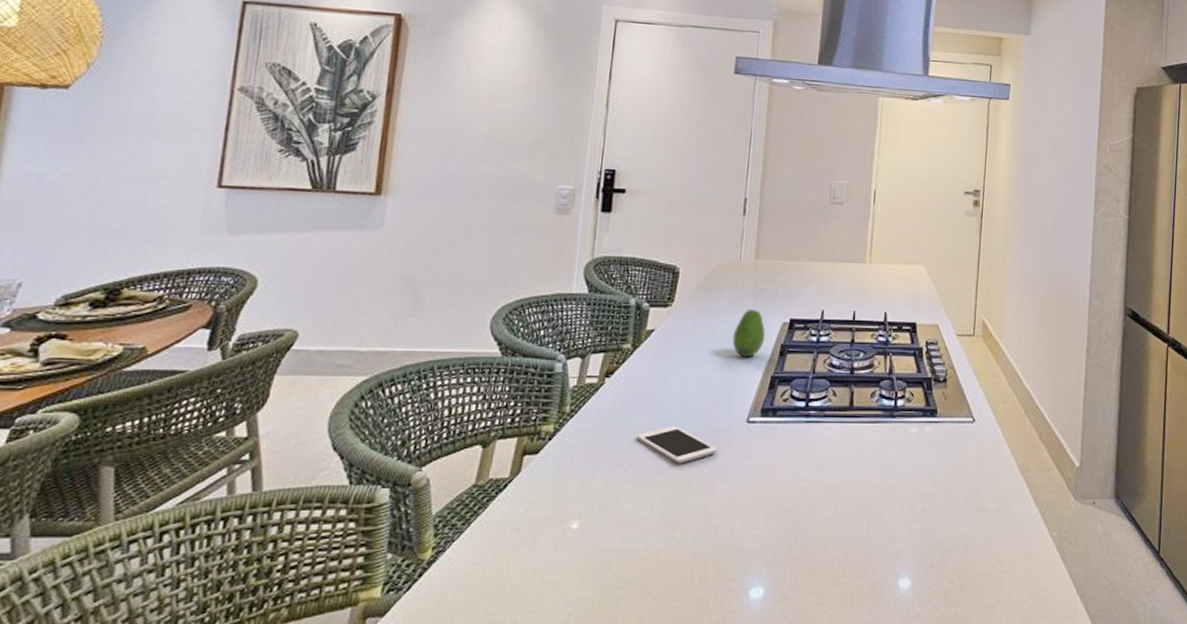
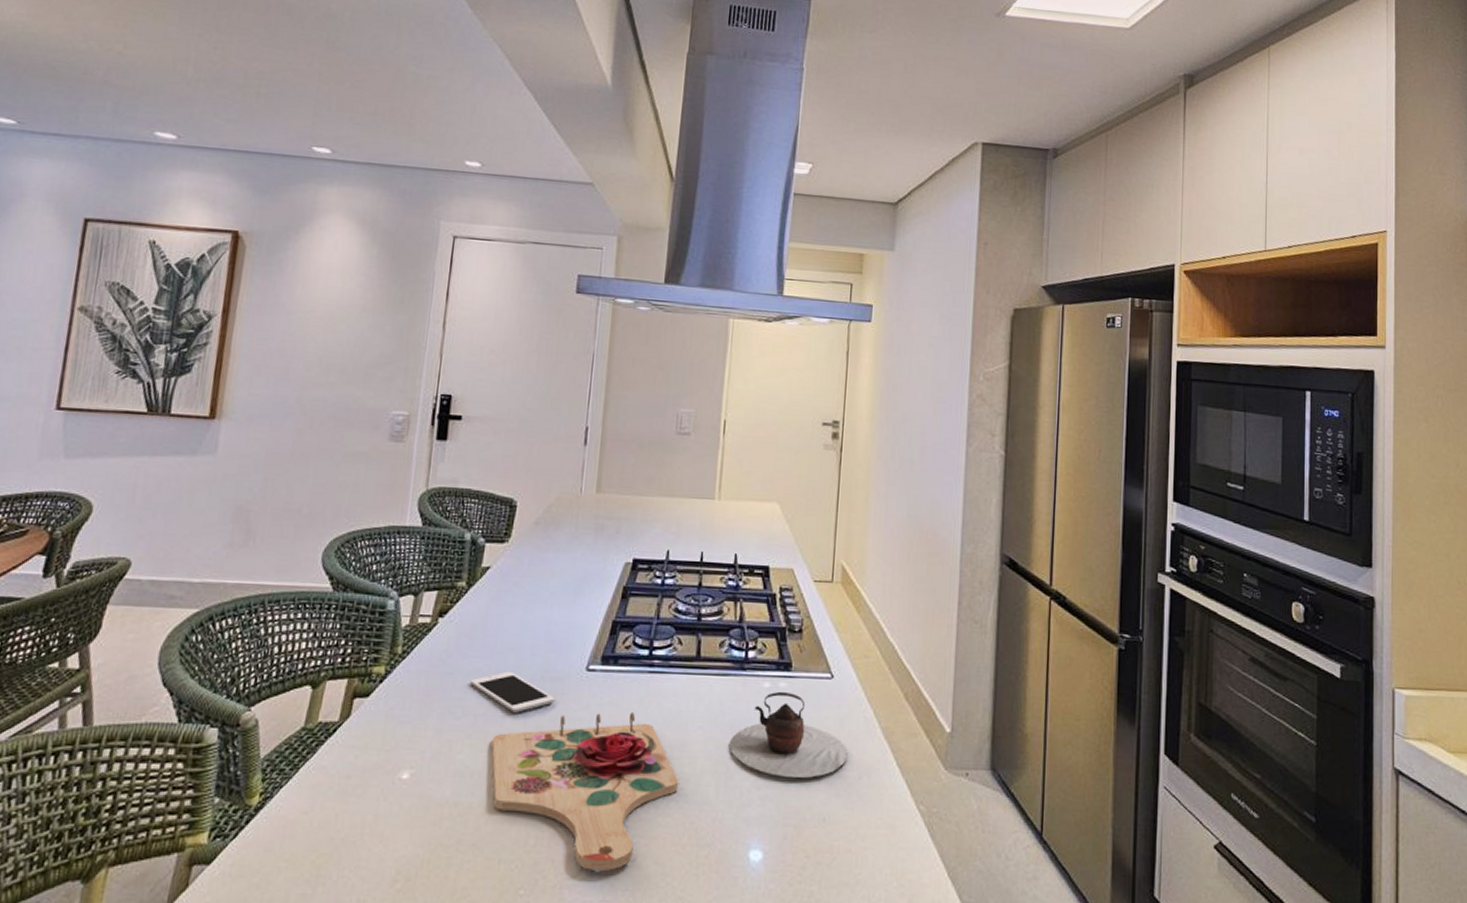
cutting board: none [657,458,834,604] -> present [491,711,679,871]
fruit: present [732,308,766,358] -> none [571,546,607,600]
teapot: none [881,435,988,512] -> present [730,691,848,778]

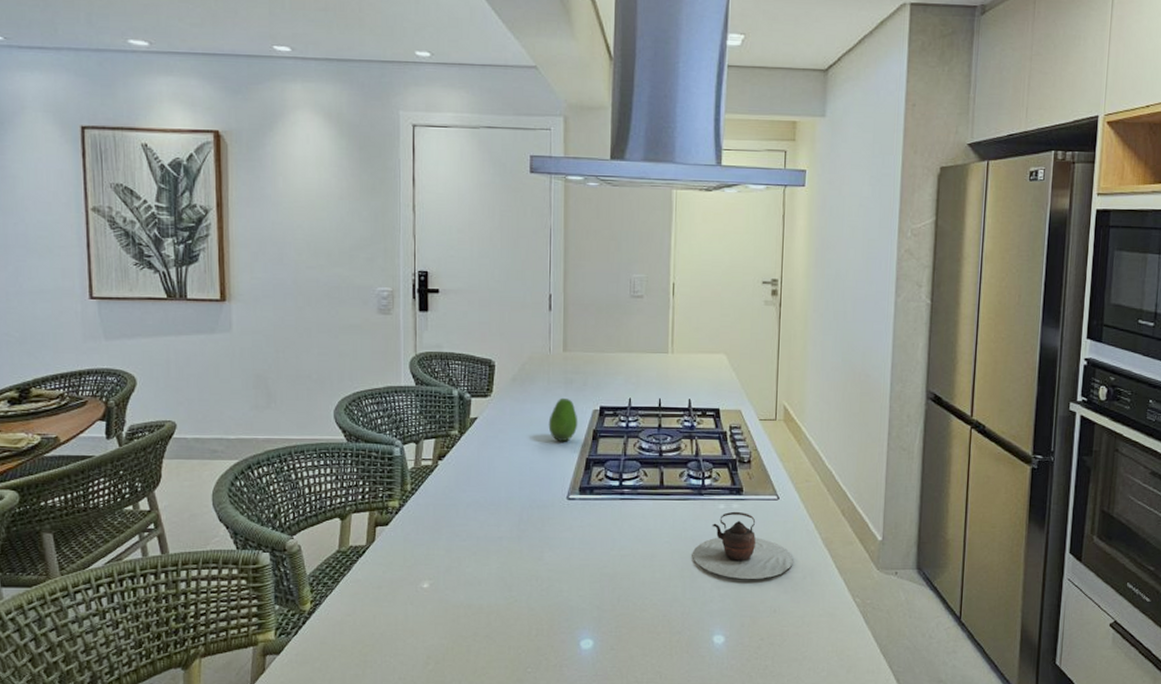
cell phone: present [469,671,555,713] -> none [470,502,543,534]
cutting board: present [491,711,679,871] -> none [493,531,652,653]
fruit: none [571,546,607,600] -> present [548,397,578,442]

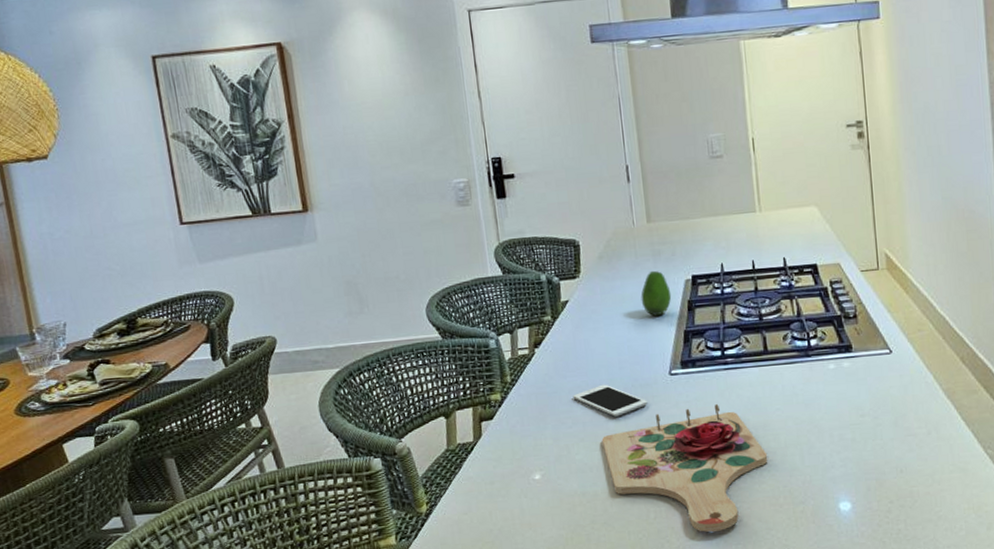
cell phone: none [470,502,543,534] -> present [573,384,648,417]
cutting board: none [493,531,652,653] -> present [601,403,768,532]
teapot: present [693,511,793,579] -> none [807,370,915,441]

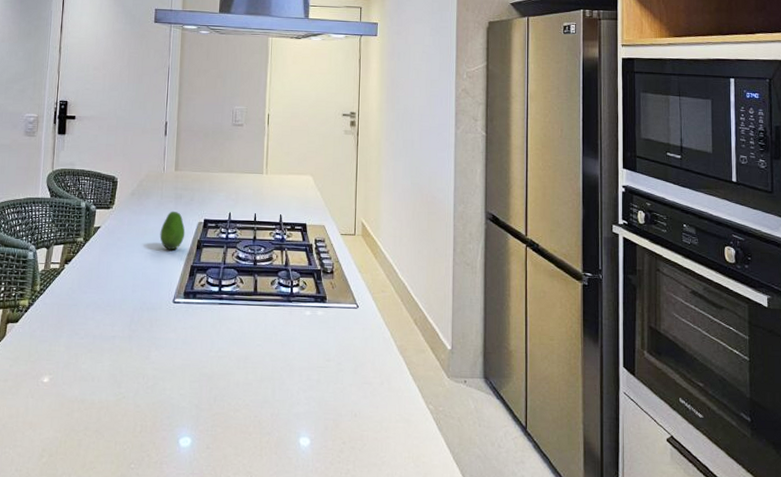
cell phone: present [573,384,648,417] -> none [89,303,151,334]
cutting board: present [601,403,768,532] -> none [106,333,245,451]

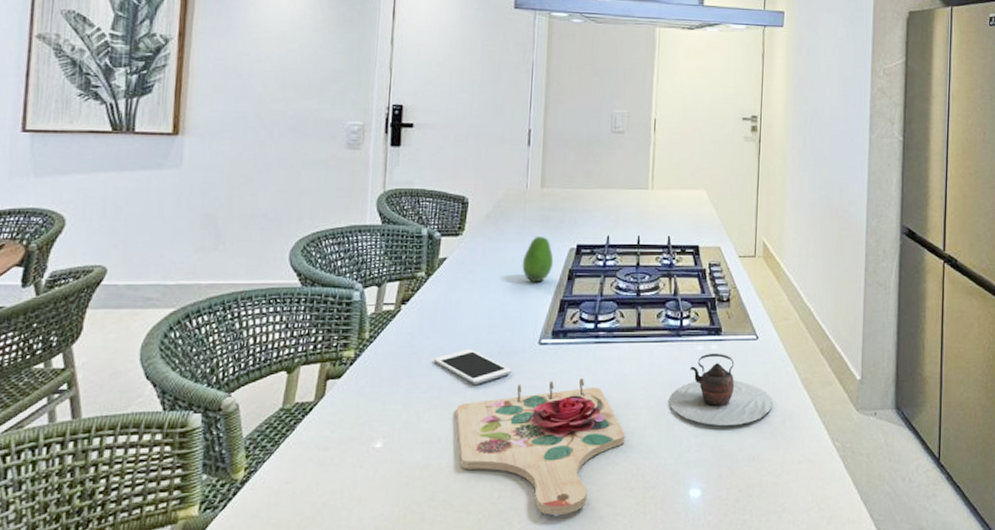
cell phone: none [89,303,151,334] -> present [433,348,512,384]
cutting board: none [106,333,245,451] -> present [456,377,626,515]
teapot: none [282,318,372,383] -> present [669,353,772,425]

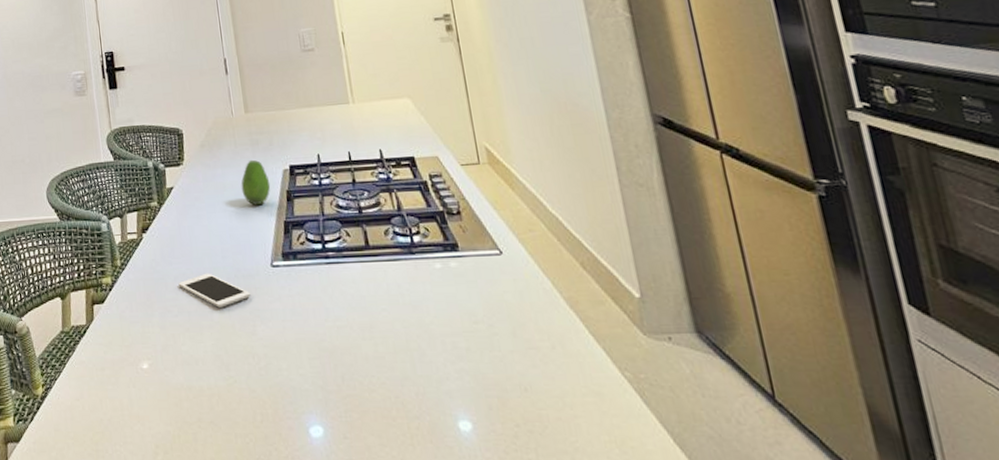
cutting board: present [456,377,626,515] -> none [206,299,377,442]
teapot: present [669,353,772,425] -> none [415,270,536,351]

